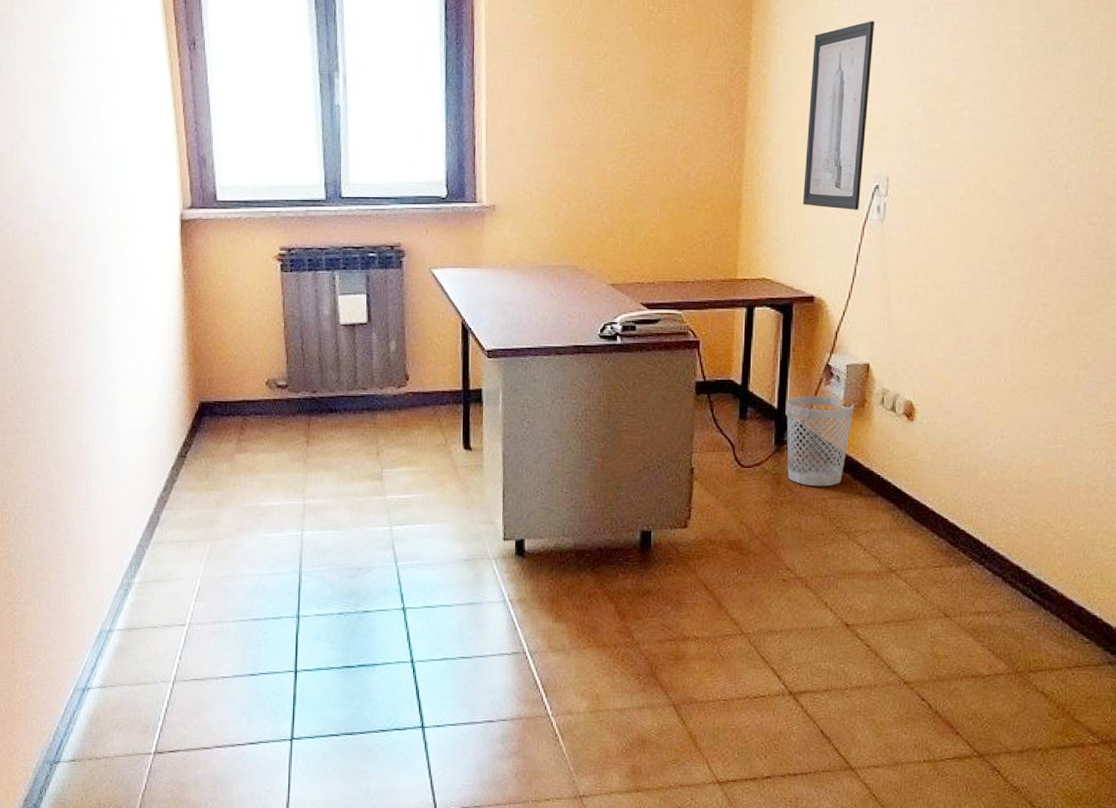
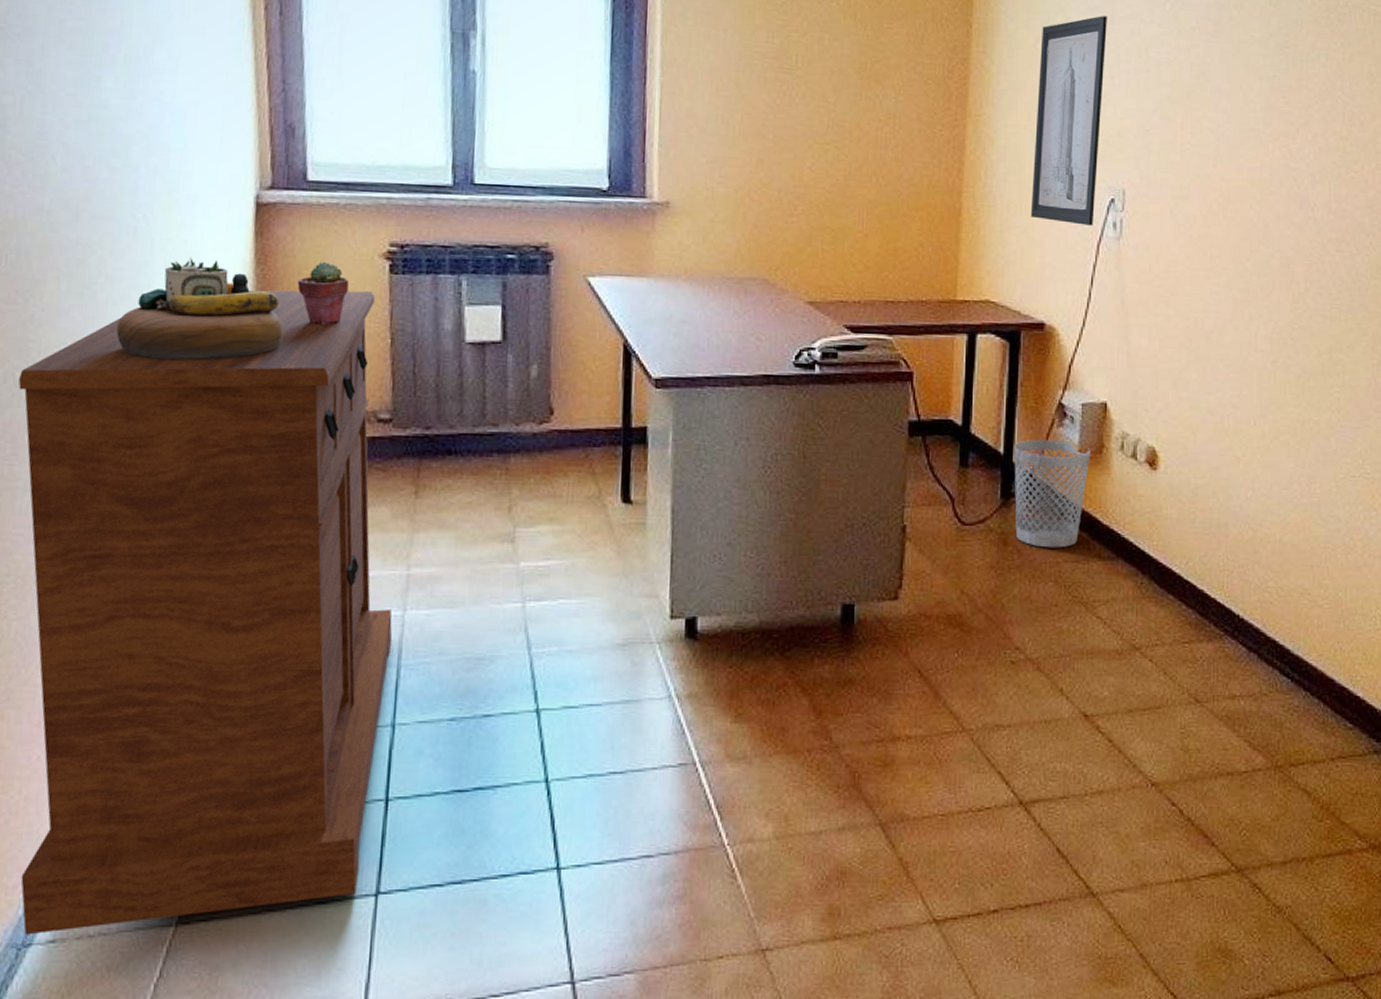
sideboard: none [23,286,295,755] -> present [18,290,393,935]
decorative bowl: none [88,264,205,343] -> present [116,257,284,360]
potted succulent: none [214,264,252,314] -> present [297,261,350,325]

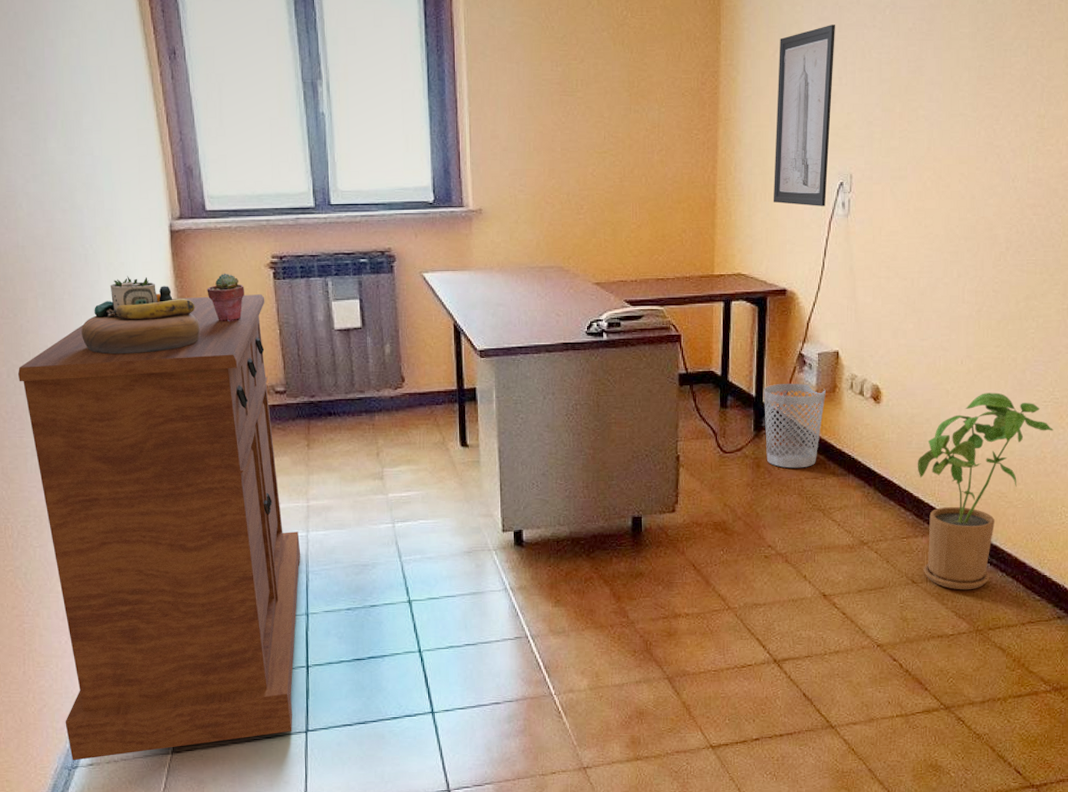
house plant: none [1201,462,1364,713] -> present [917,392,1053,590]

